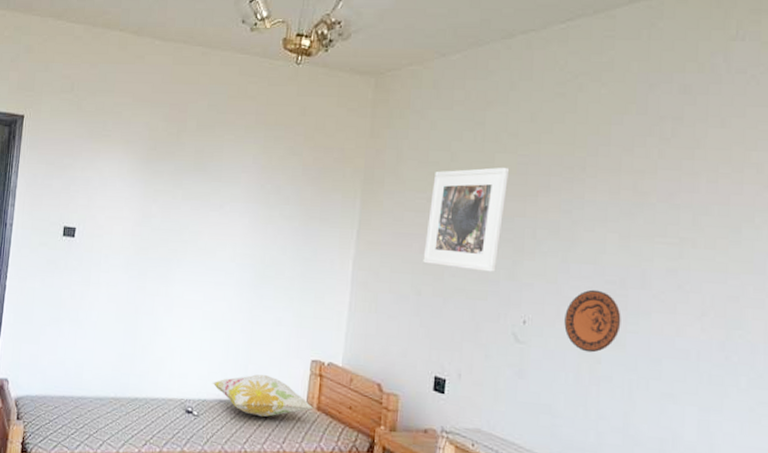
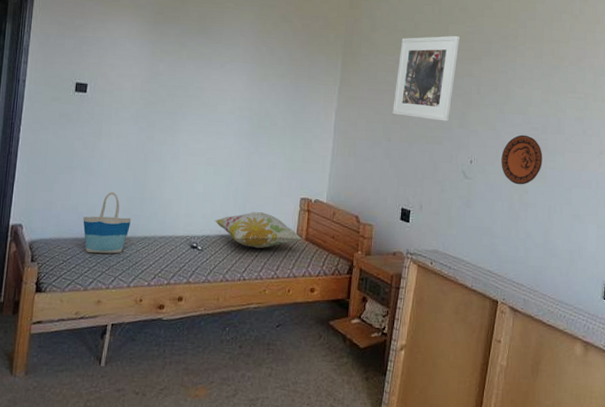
tote bag: none [70,347,121,416] -> present [83,192,132,254]

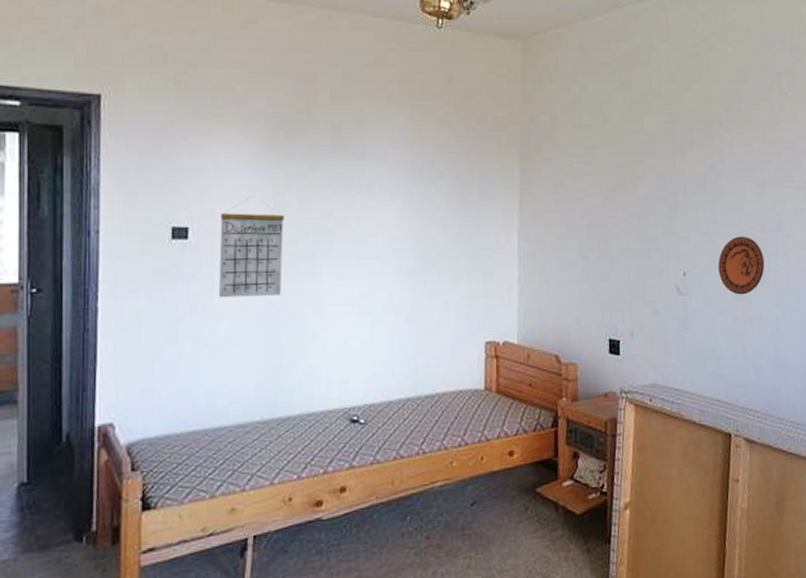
tote bag: present [83,192,132,254] -> none [200,365,267,449]
calendar: none [104,64,157,143] -> present [218,196,284,298]
decorative pillow: present [215,211,303,249] -> none [378,365,493,412]
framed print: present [392,35,460,121] -> none [586,126,658,230]

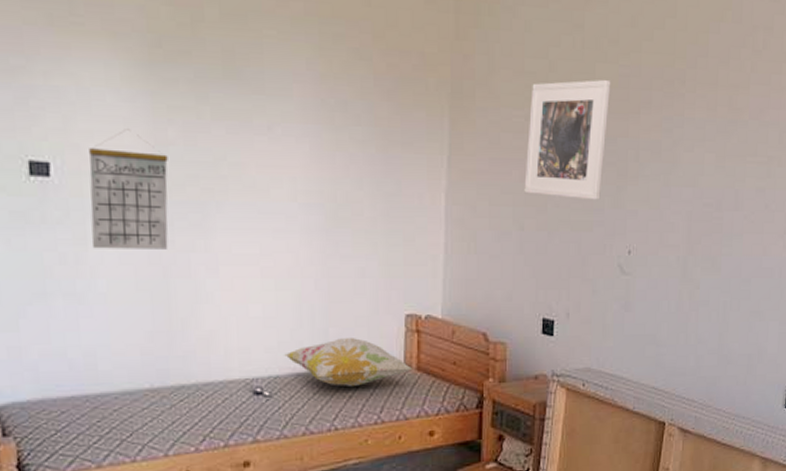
decorative pillow: none [378,365,493,412] -> present [284,337,413,388]
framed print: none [586,126,658,230] -> present [524,79,611,200]
decorative plate: present [718,236,765,295] -> none [667,213,717,278]

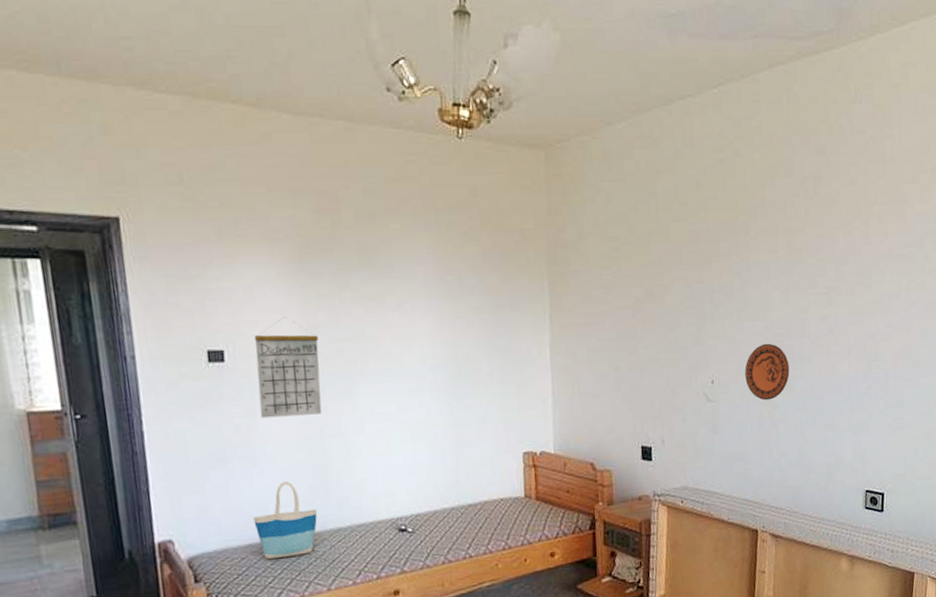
tote bag: none [77,326,157,416] -> present [253,481,318,560]
decorative pillow: present [284,337,413,388] -> none [423,475,533,520]
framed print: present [524,79,611,200] -> none [616,236,685,340]
decorative plate: none [667,213,717,278] -> present [745,343,790,401]

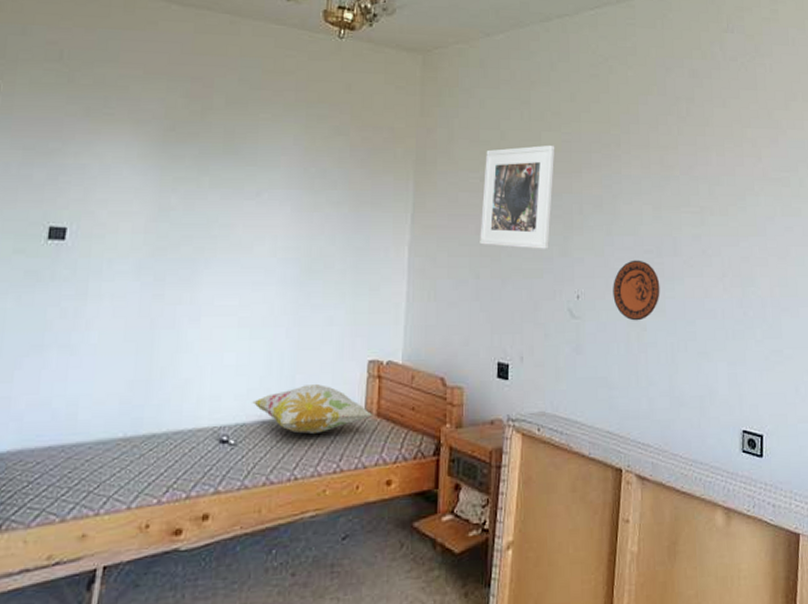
tote bag: present [253,481,318,560] -> none [59,376,133,467]
calendar: present [255,317,322,419] -> none [91,198,168,303]
decorative pillow: none [423,475,533,520] -> present [252,383,373,435]
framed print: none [616,236,685,340] -> present [480,144,555,249]

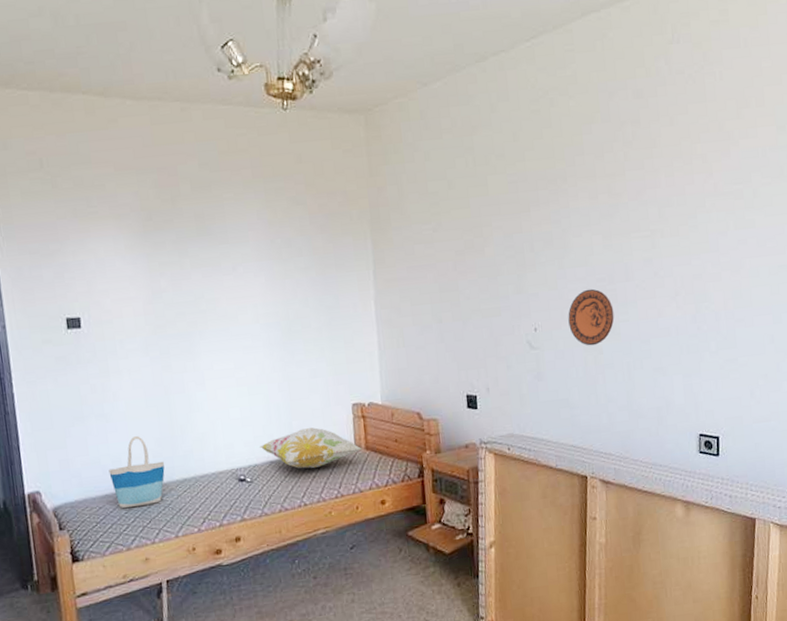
tote bag: none [59,376,133,467] -> present [108,436,165,509]
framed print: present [480,144,555,249] -> none [436,187,505,292]

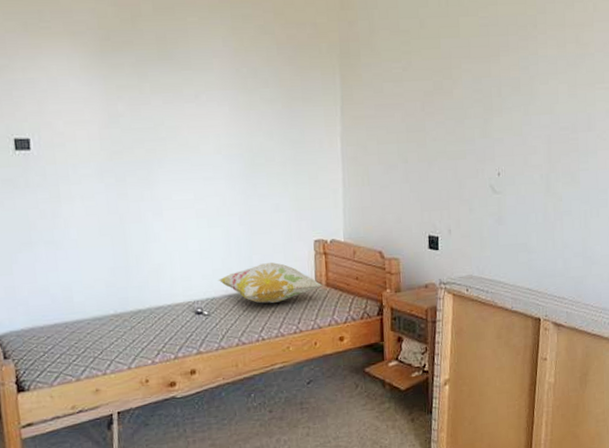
tote bag: present [108,436,165,509] -> none [58,265,119,339]
decorative plate: present [568,289,615,346] -> none [531,136,575,193]

